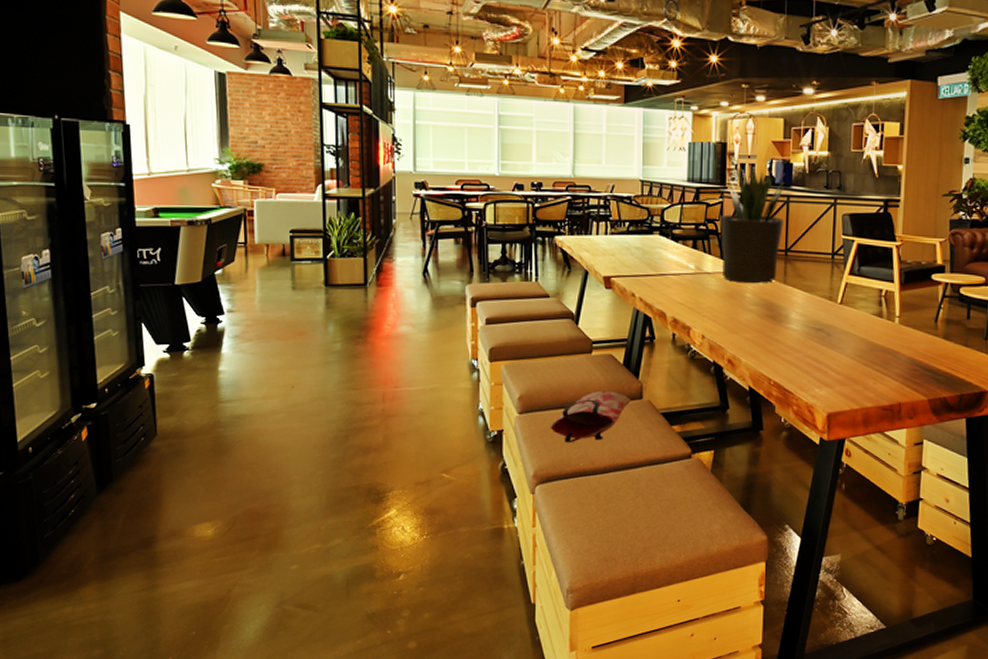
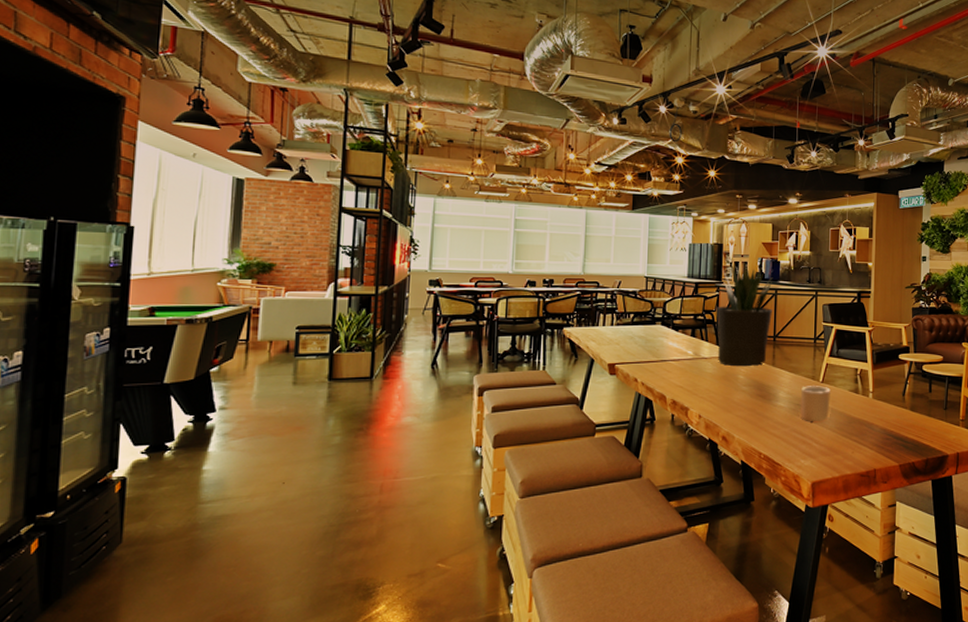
bag: present [550,390,631,443] -> none [551,471,631,525]
mug: none [815,307,850,348] -> present [800,386,831,422]

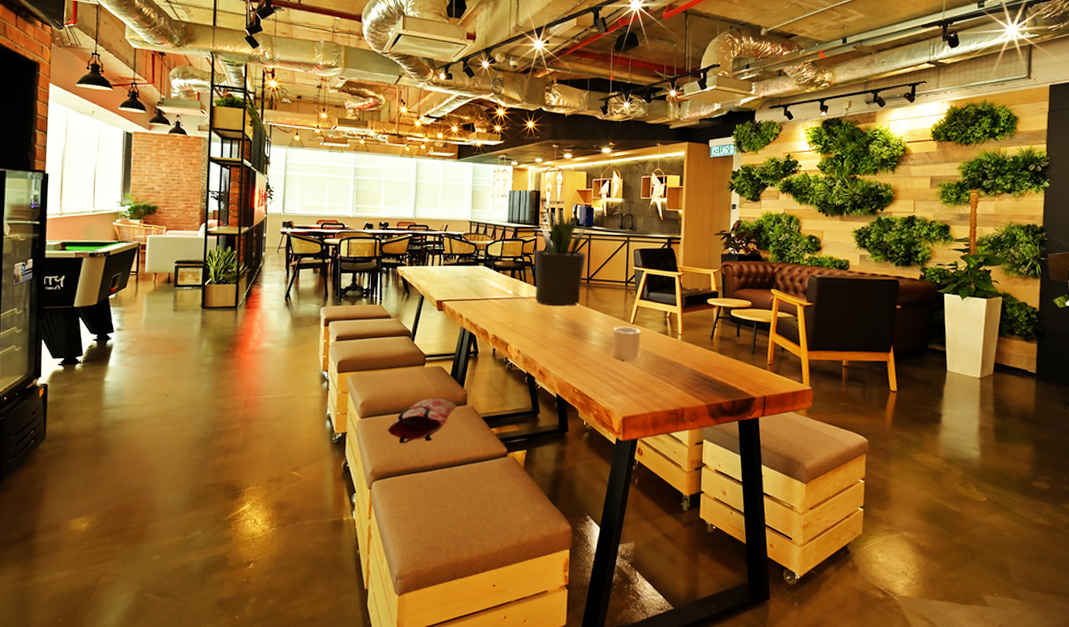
bag: none [551,471,631,525] -> present [387,397,457,444]

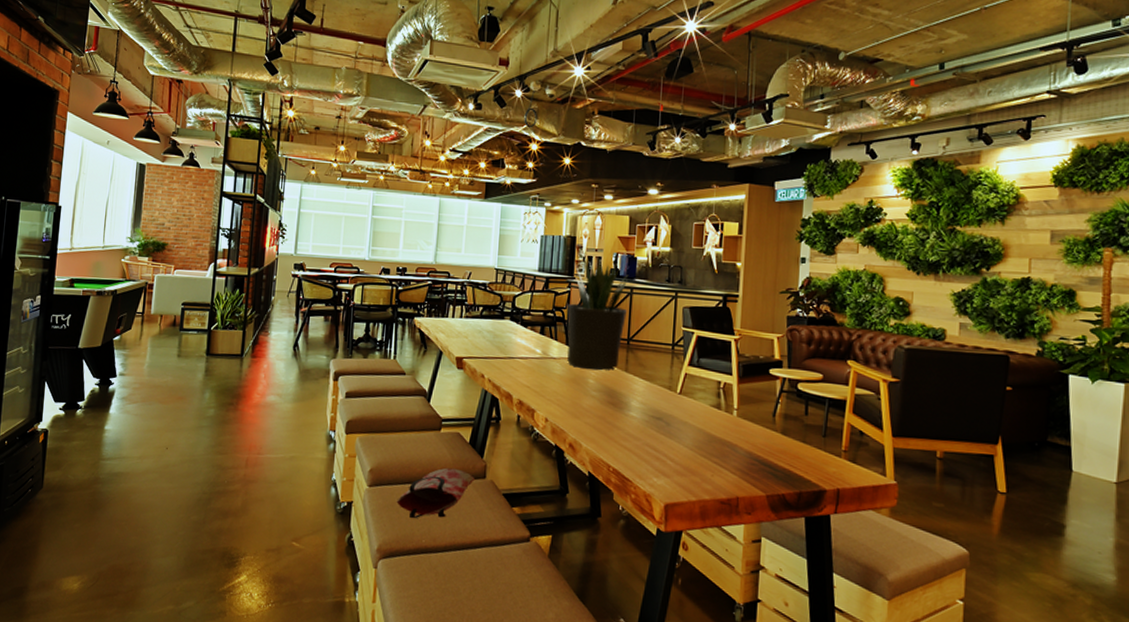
mug: present [612,326,641,361] -> none [654,396,689,438]

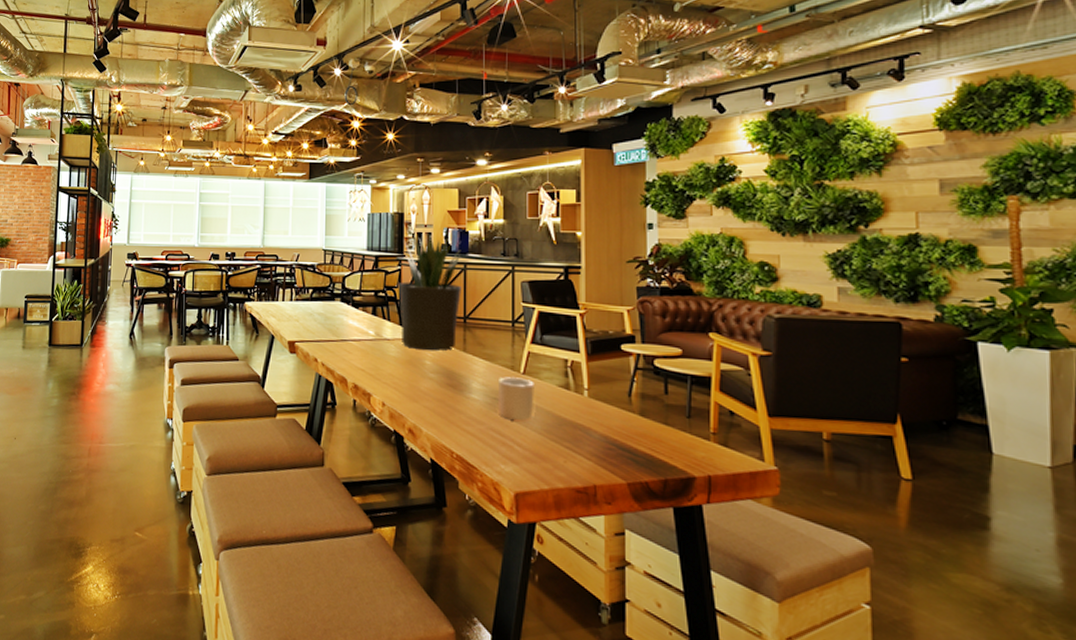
bag: present [396,467,475,519] -> none [235,455,313,509]
mug: none [654,396,689,438] -> present [497,377,534,422]

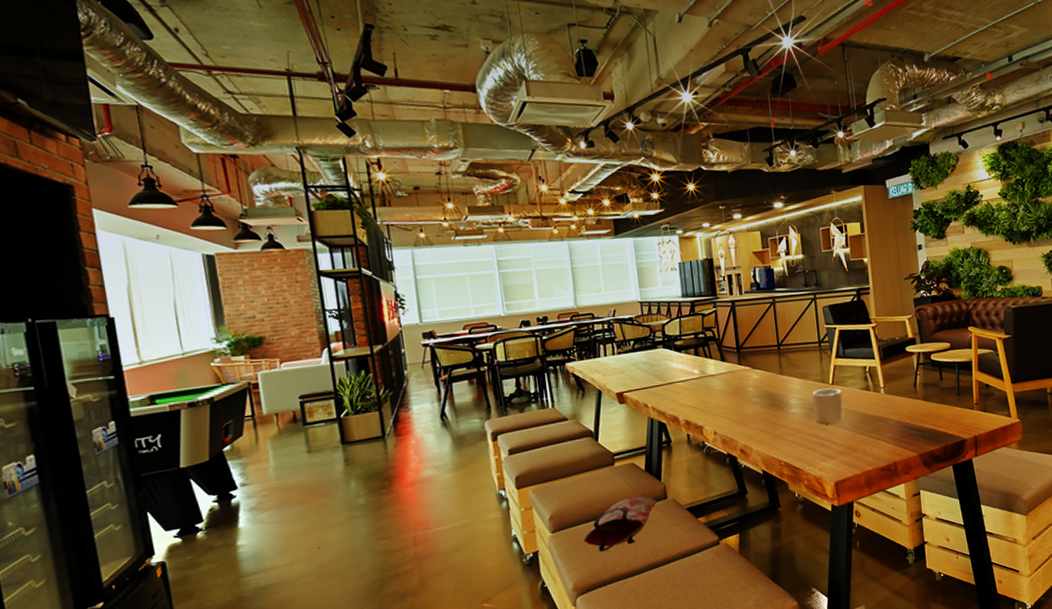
bag: none [235,455,313,509] -> present [583,496,657,552]
planter: present [398,229,461,351] -> none [715,273,773,380]

